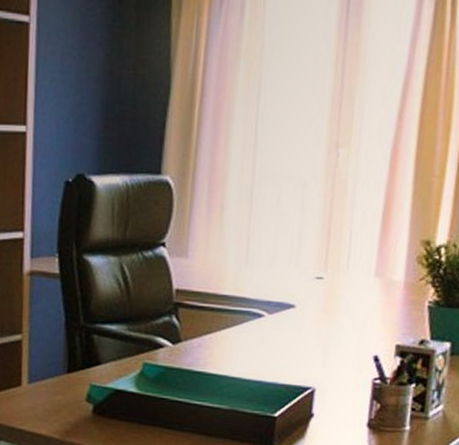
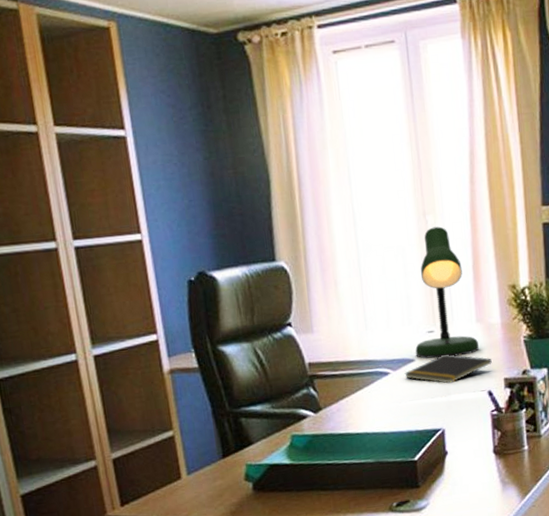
notepad: none [280,306,385,339] -> present [404,354,492,383]
desk lamp: none [297,162,373,311] -> present [415,226,479,359]

